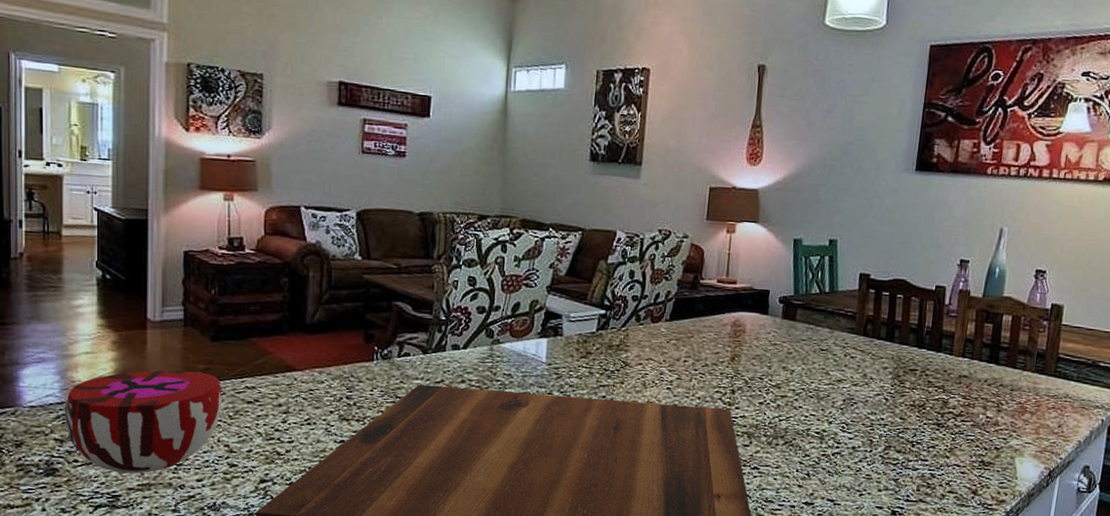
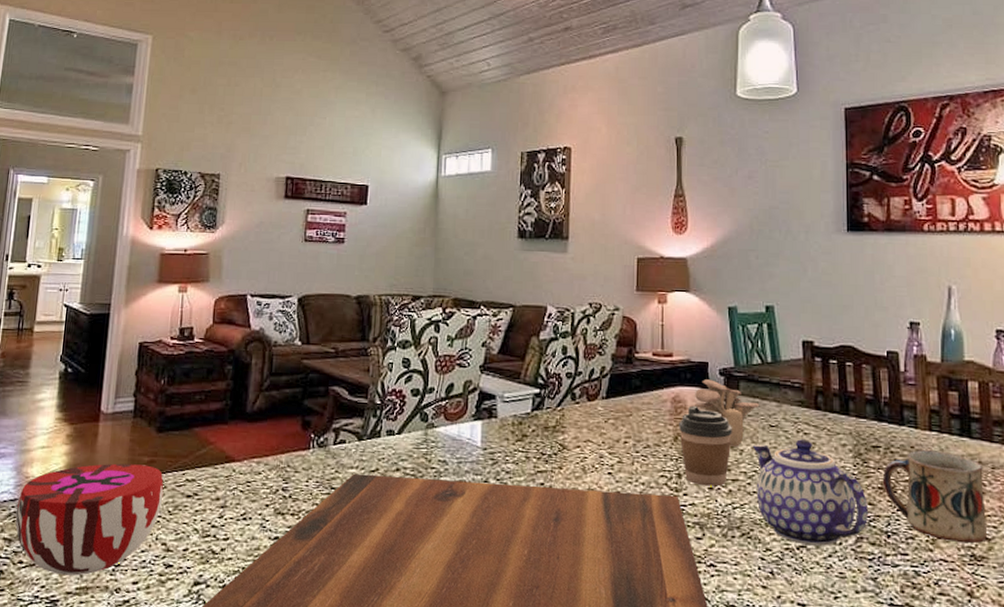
coffee cup: none [736,329,786,402] -> present [679,405,732,487]
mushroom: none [752,306,814,367] -> present [694,379,760,447]
teapot: none [801,362,899,453] -> present [752,439,868,546]
mug: none [914,373,1003,452] -> present [882,450,987,543]

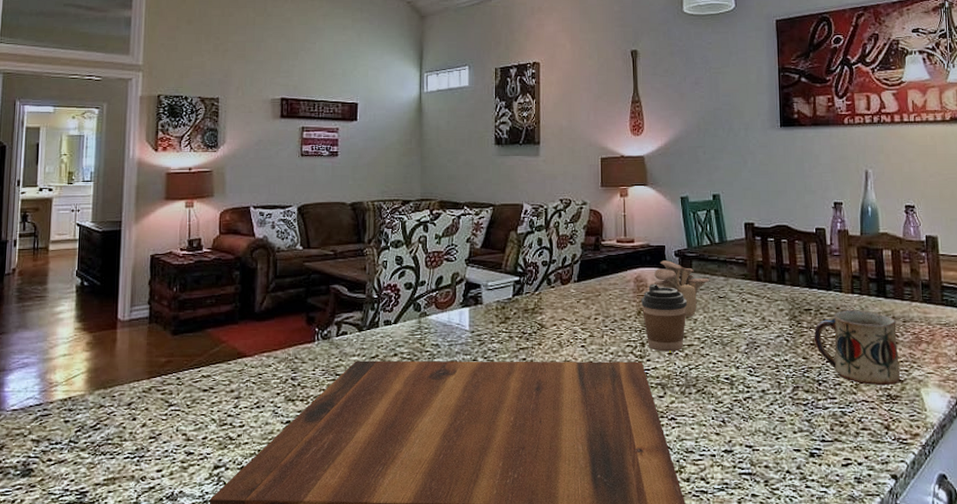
decorative bowl: present [15,463,164,576] -> none [42,365,182,469]
teapot: present [752,439,868,546] -> none [704,307,803,396]

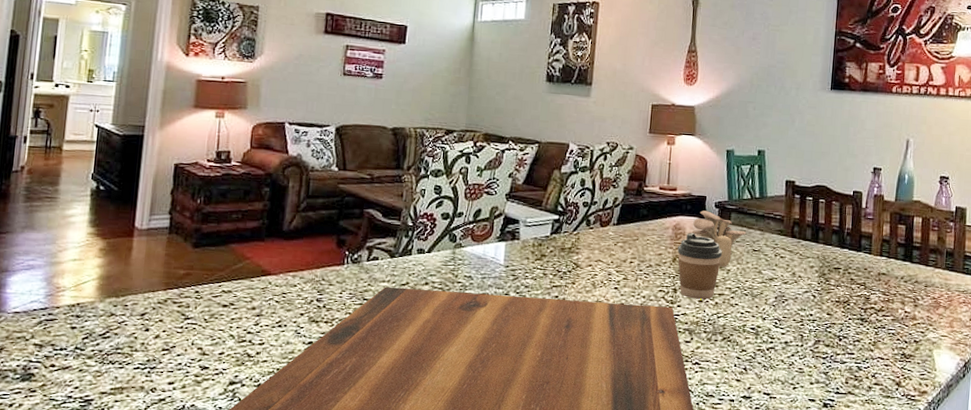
mug: present [814,310,900,385] -> none [839,271,918,345]

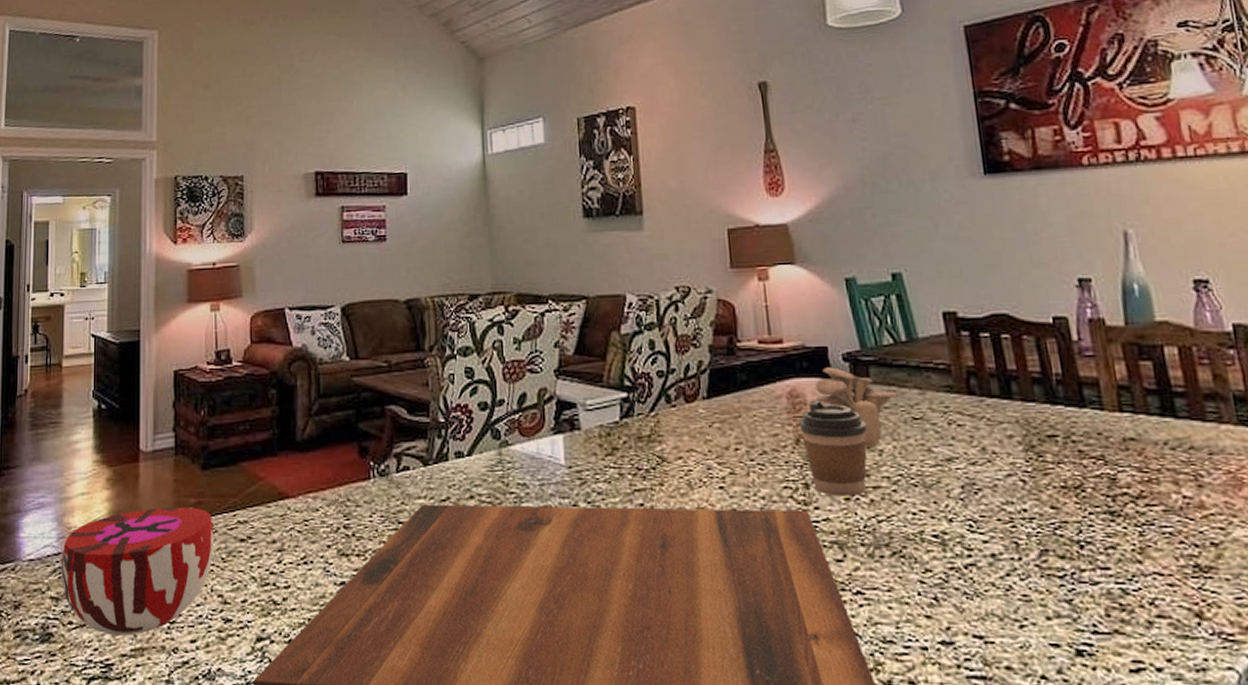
decorative bowl: none [46,275,200,378] -> present [61,507,215,636]

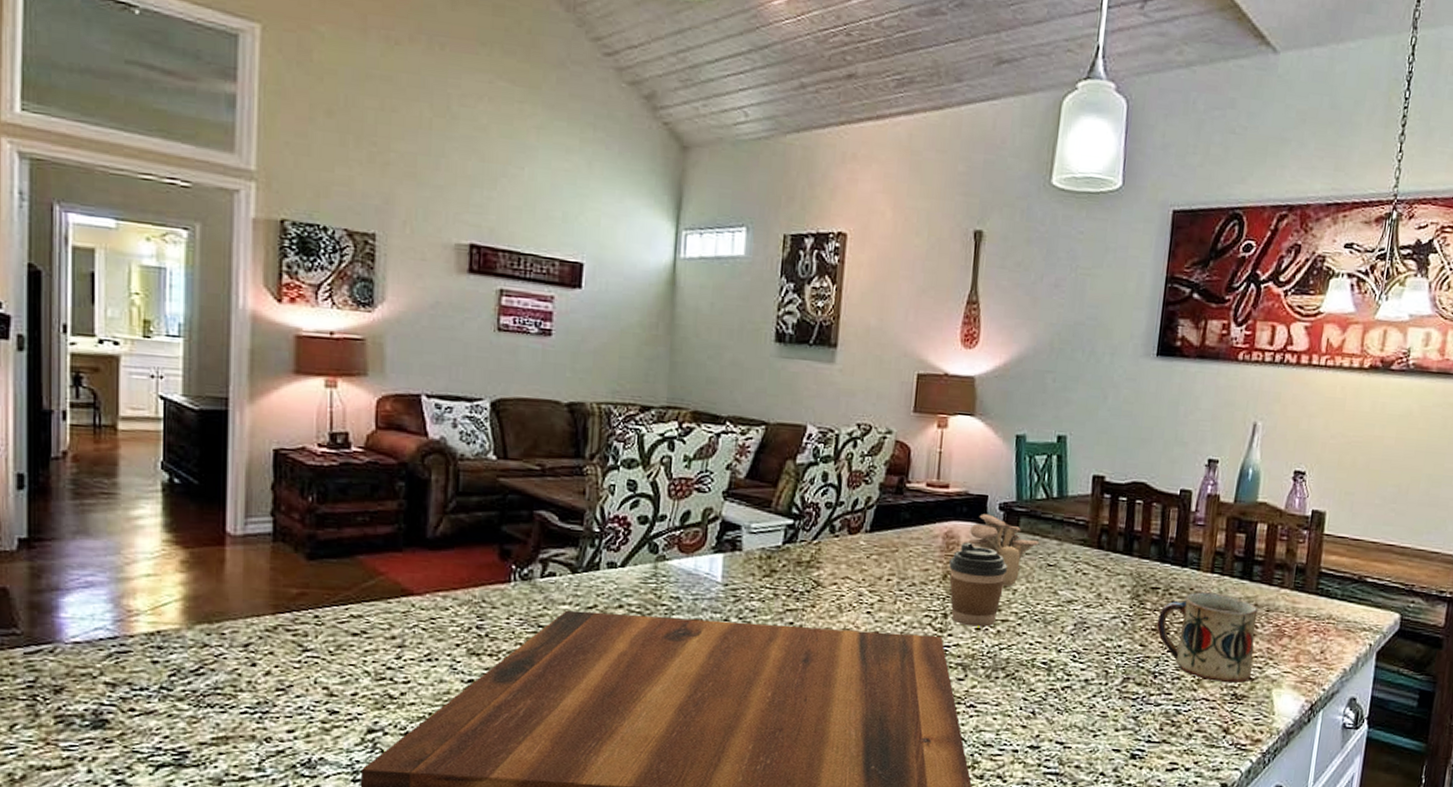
decorative bowl: present [61,507,215,636] -> none [118,595,321,724]
mug: none [1065,436,1213,550] -> present [1156,592,1258,683]

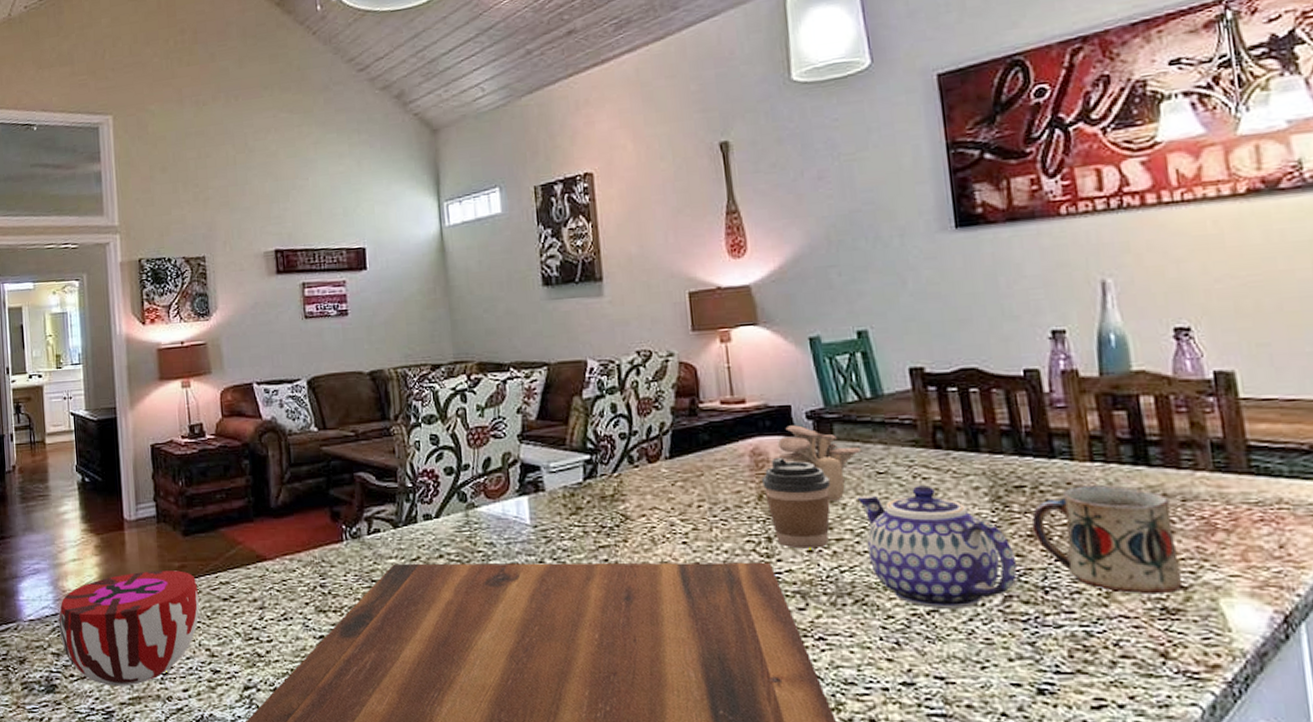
decorative bowl: none [118,595,321,724] -> present [59,570,200,686]
teapot: none [1025,579,1139,687] -> present [857,485,1017,609]

